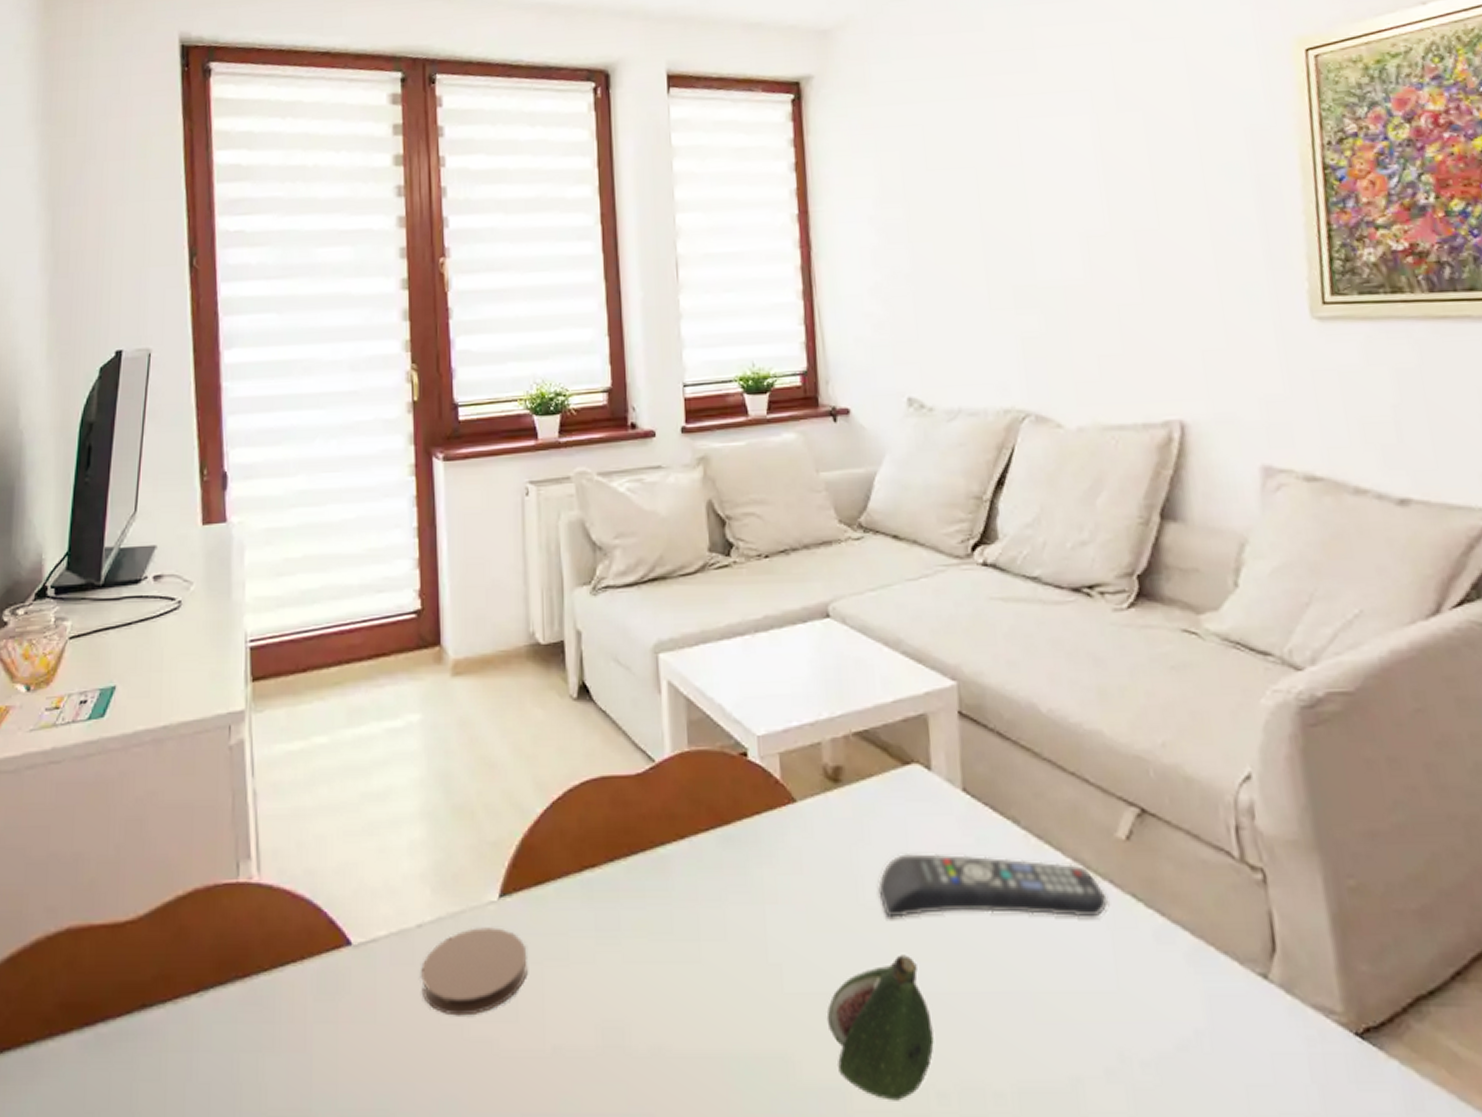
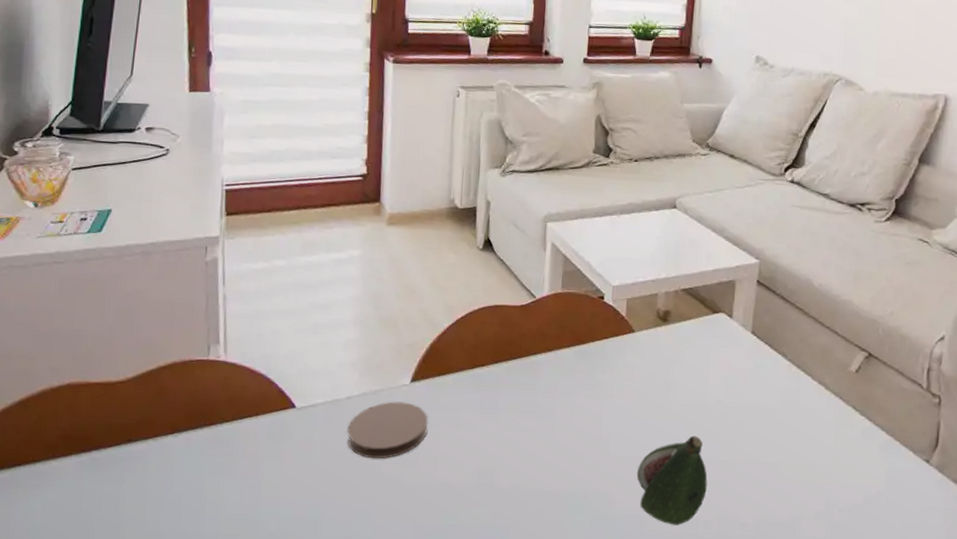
remote control: present [878,853,1108,918] -> none [683,371,836,420]

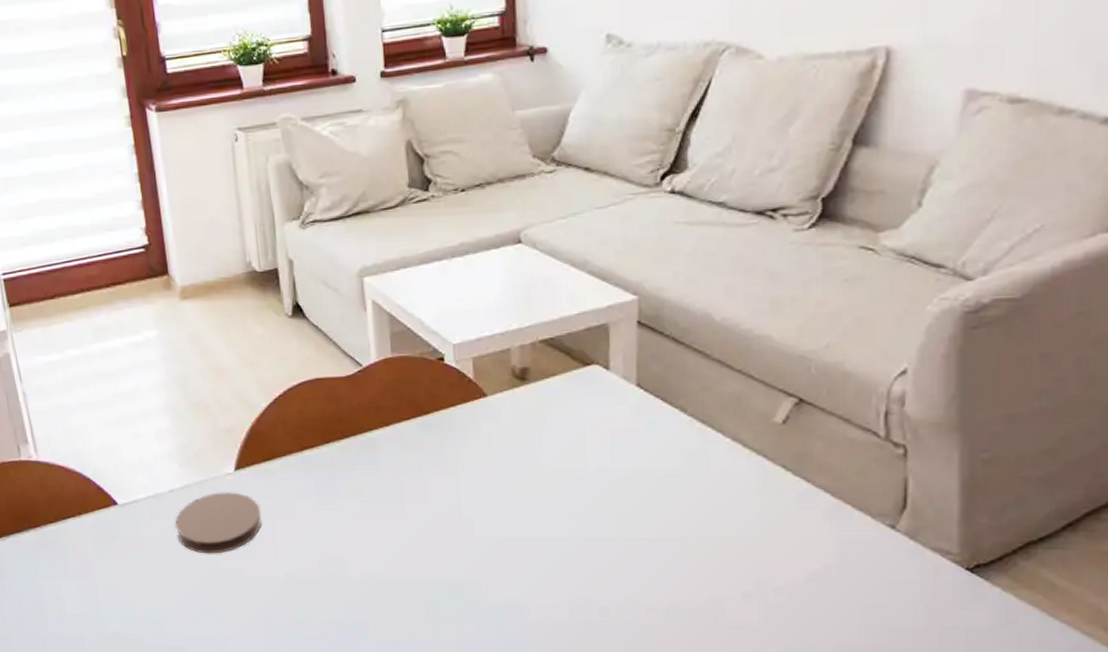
fruit: present [636,436,708,525] -> none [509,511,599,613]

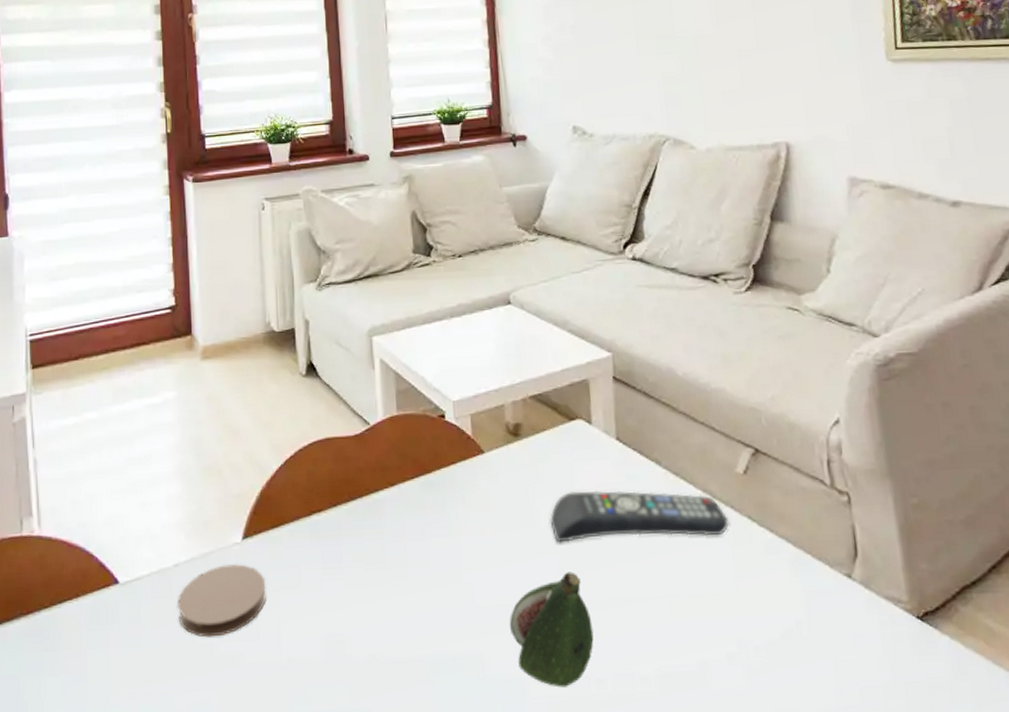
fruit: none [509,511,599,613] -> present [509,571,594,688]
remote control: none [557,435,759,484] -> present [549,490,729,543]

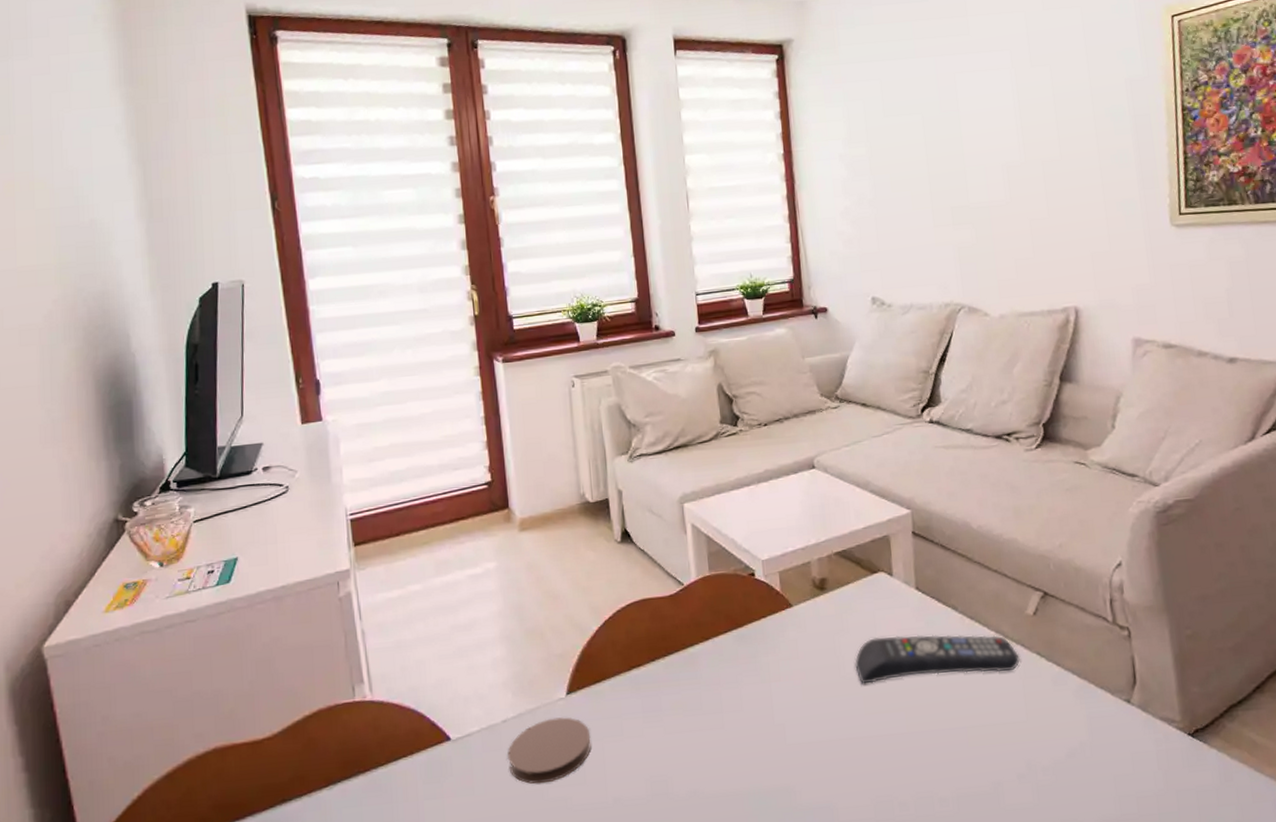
fruit: present [509,571,594,688] -> none [818,709,897,812]

